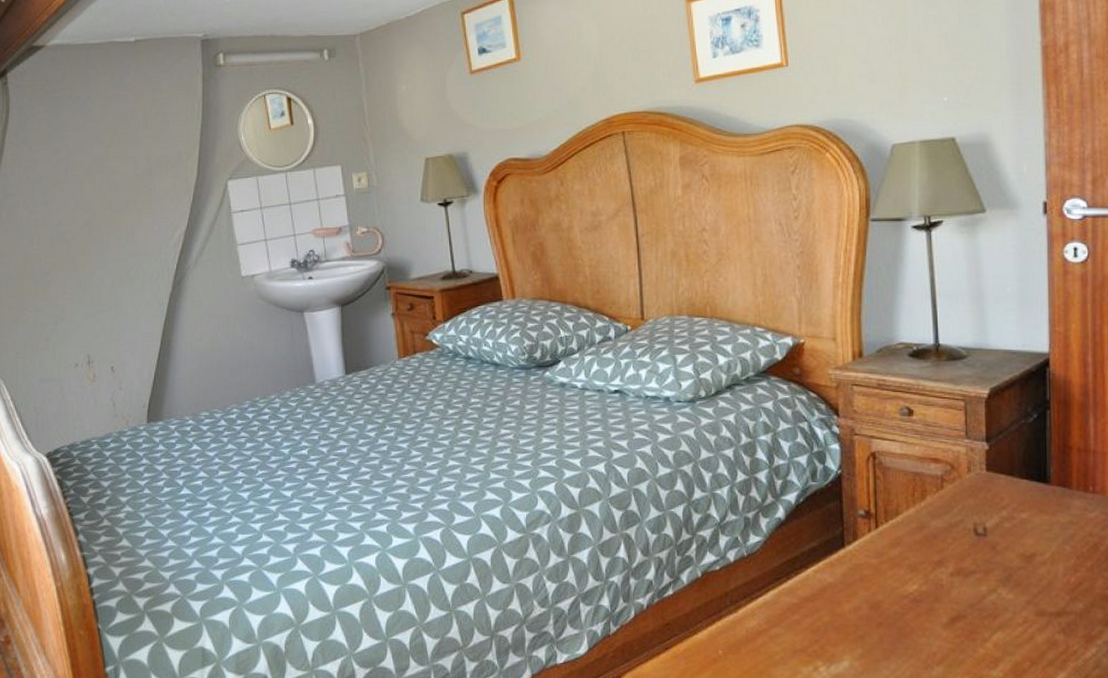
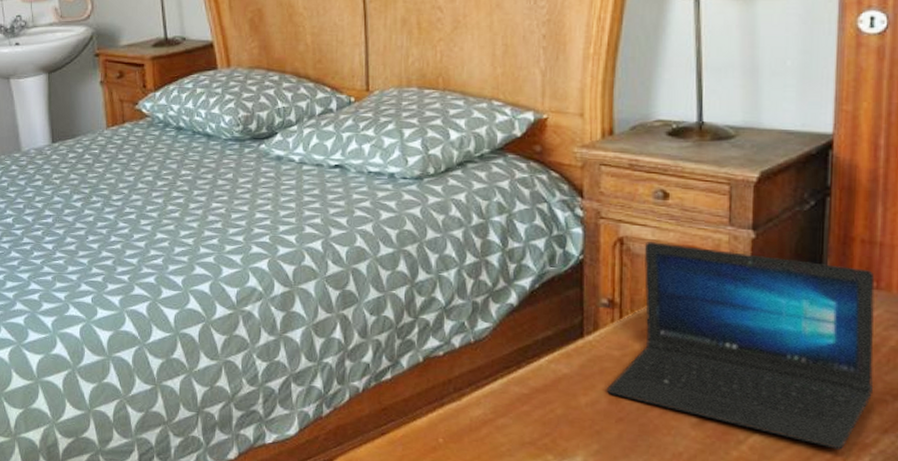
laptop: none [868,456,1096,643] -> present [607,242,875,450]

